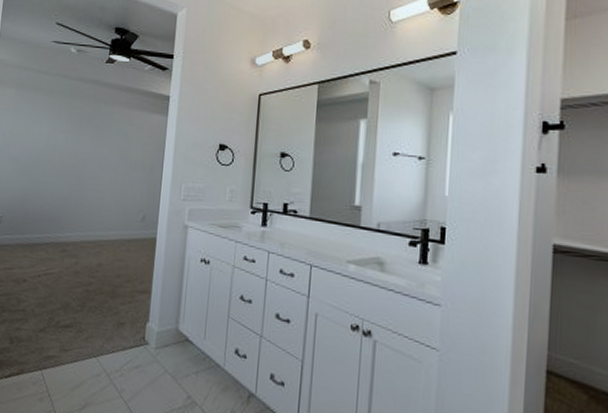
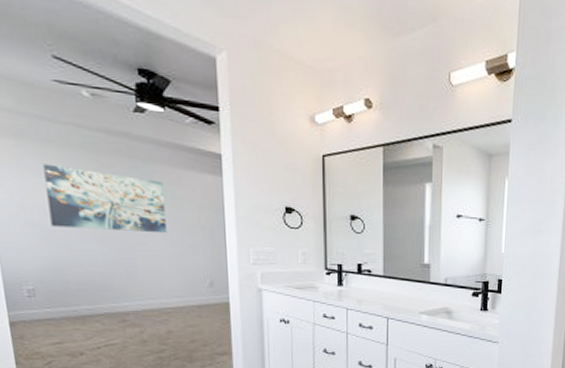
wall art: none [26,108,118,168] -> present [43,164,167,233]

